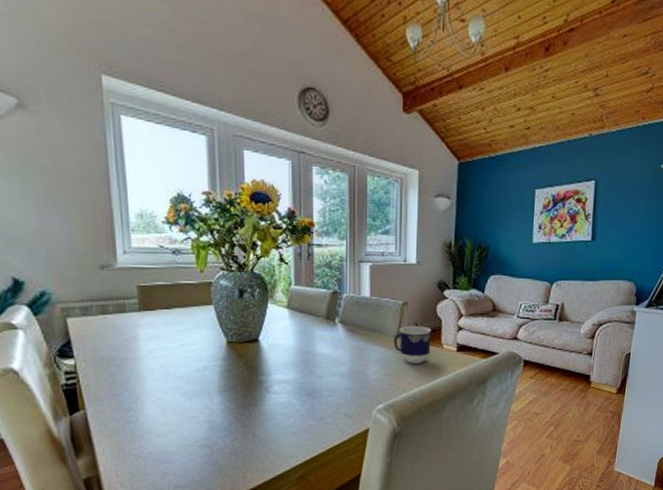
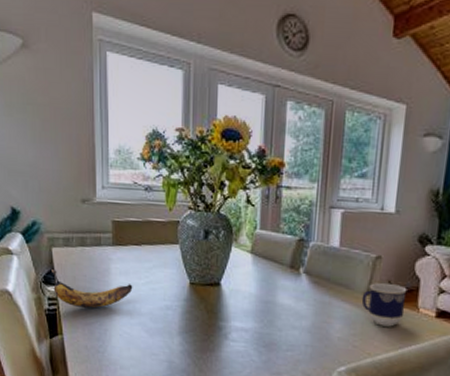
banana: none [67,340,165,379] -> present [51,268,133,309]

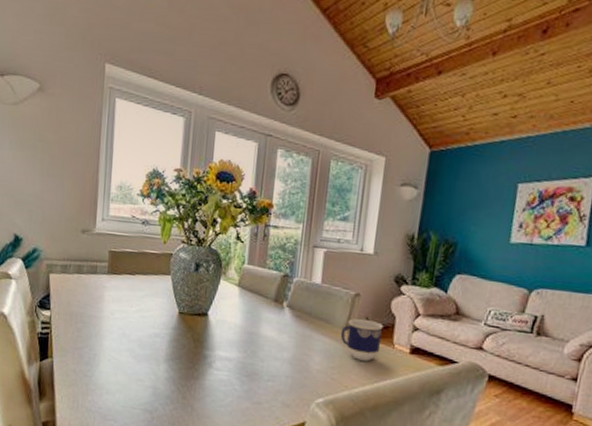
banana: present [51,268,133,309] -> none [47,293,124,334]

